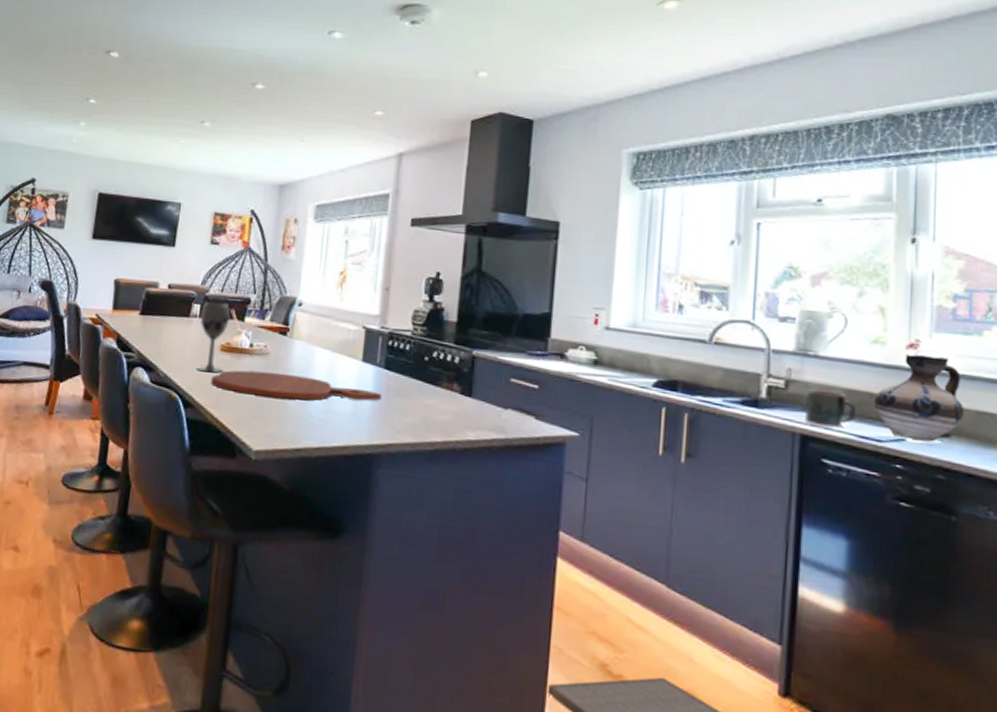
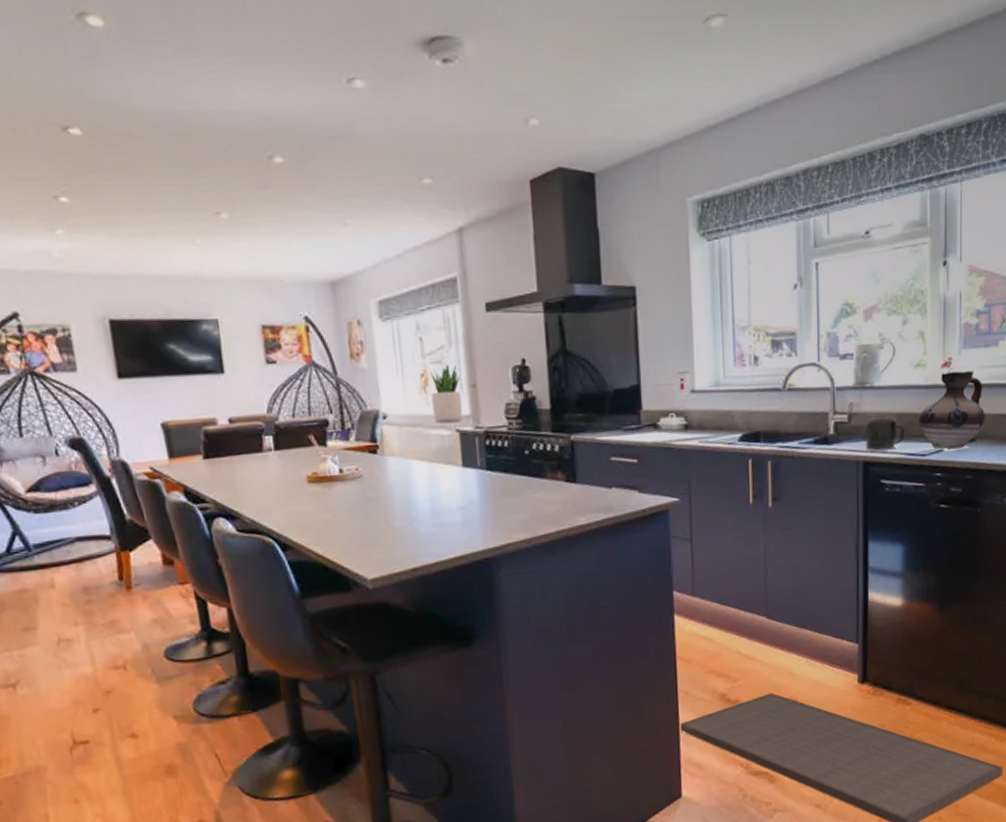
wine glass: present [197,301,230,373] -> none [274,429,316,509]
cutting board: present [211,370,382,401] -> none [305,493,489,524]
planter: none [344,267,376,320] -> present [431,364,463,424]

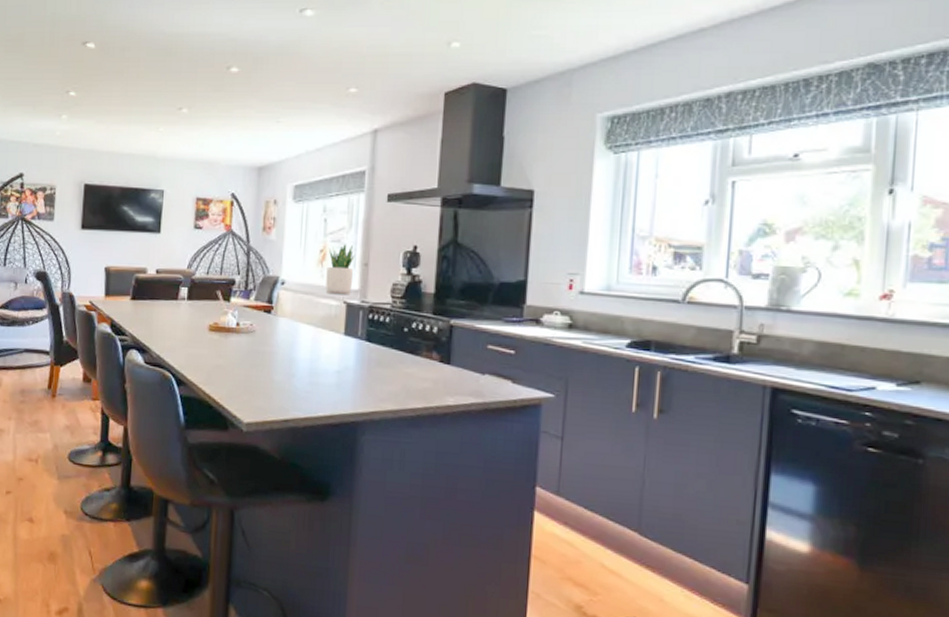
mug: present [865,417,906,451] -> none [775,343,828,379]
ceramic jug: present [918,371,985,449] -> none [844,304,935,390]

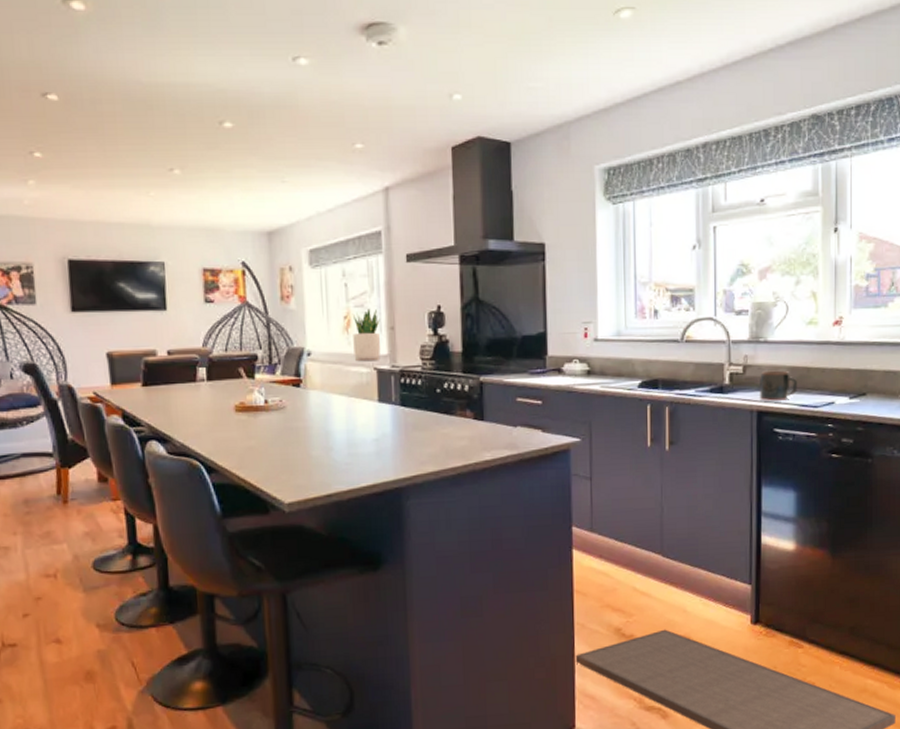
mug: none [775,343,828,379] -> present [759,370,798,401]

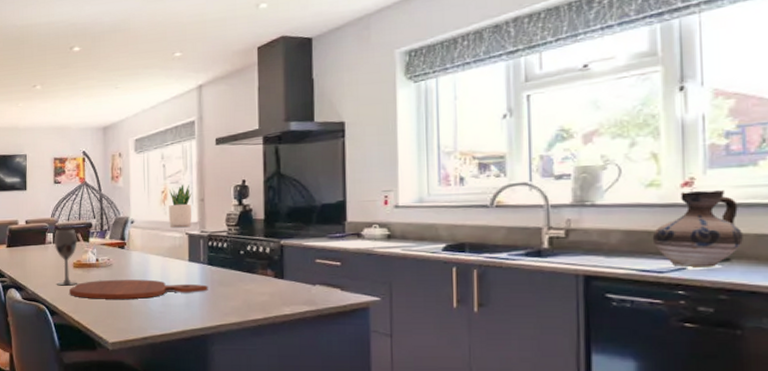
wine glass: none [207,362,241,435] -> present [54,229,78,286]
cutting board: none [231,424,402,451] -> present [69,279,208,299]
mug: present [759,370,798,401] -> none [585,234,636,266]
ceramic jug: none [810,329,875,402] -> present [652,190,743,268]

